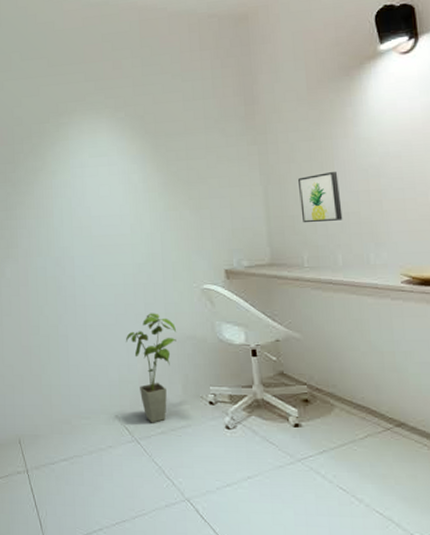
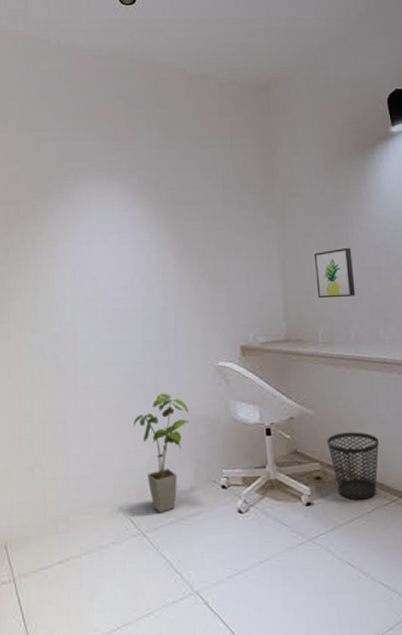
wastebasket: none [315,357,371,426] -> present [327,432,379,500]

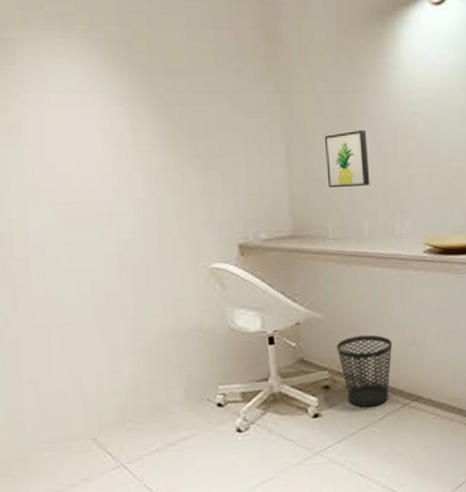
house plant: present [133,393,189,513] -> none [106,302,177,441]

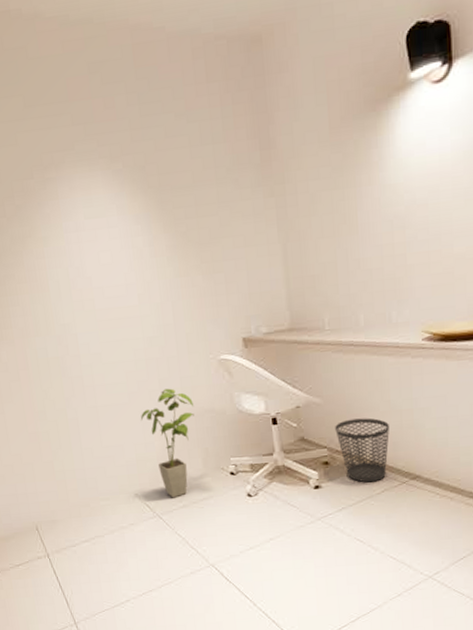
house plant: none [106,302,177,441] -> present [140,388,194,498]
wall art: present [325,131,370,189] -> none [319,224,366,283]

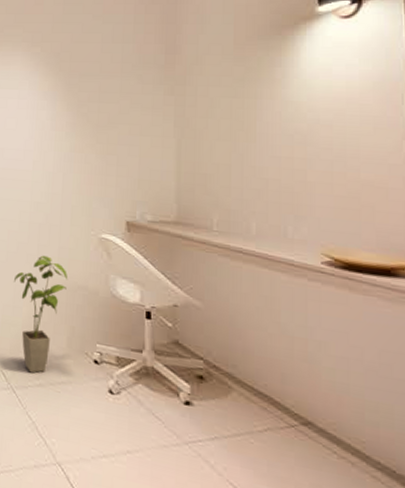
wastebasket: present [335,418,390,483] -> none [214,332,277,416]

